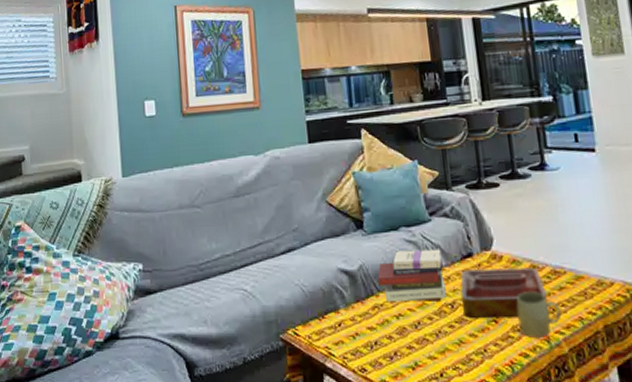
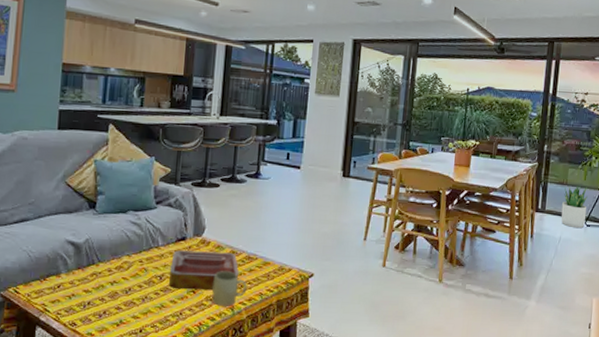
books: present [377,249,447,303] -> none [100,230,160,273]

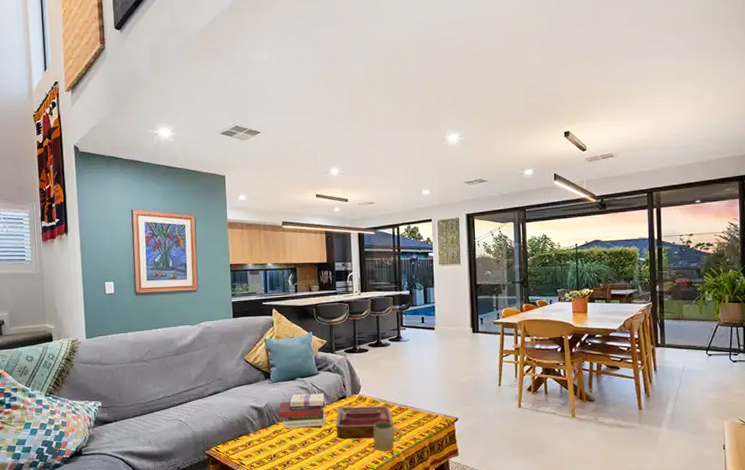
books: none [100,230,160,273] -> present [278,393,326,429]
planter: present [561,185,588,229] -> none [681,318,706,359]

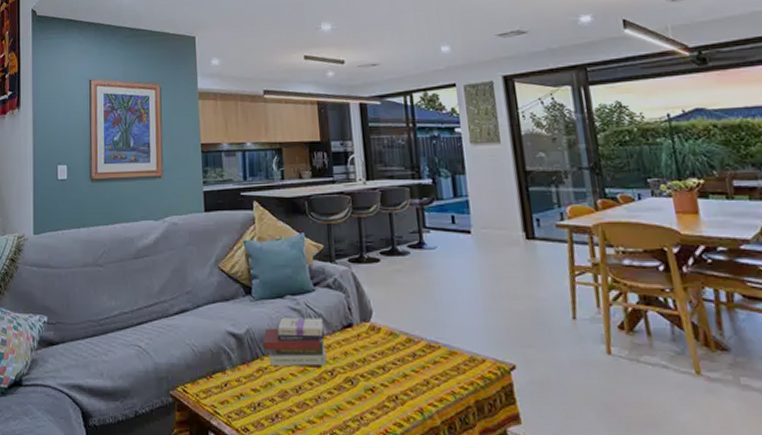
decorative tray: present [336,405,394,439] -> none [340,339,423,387]
mug: present [373,421,402,451] -> none [392,364,435,409]

